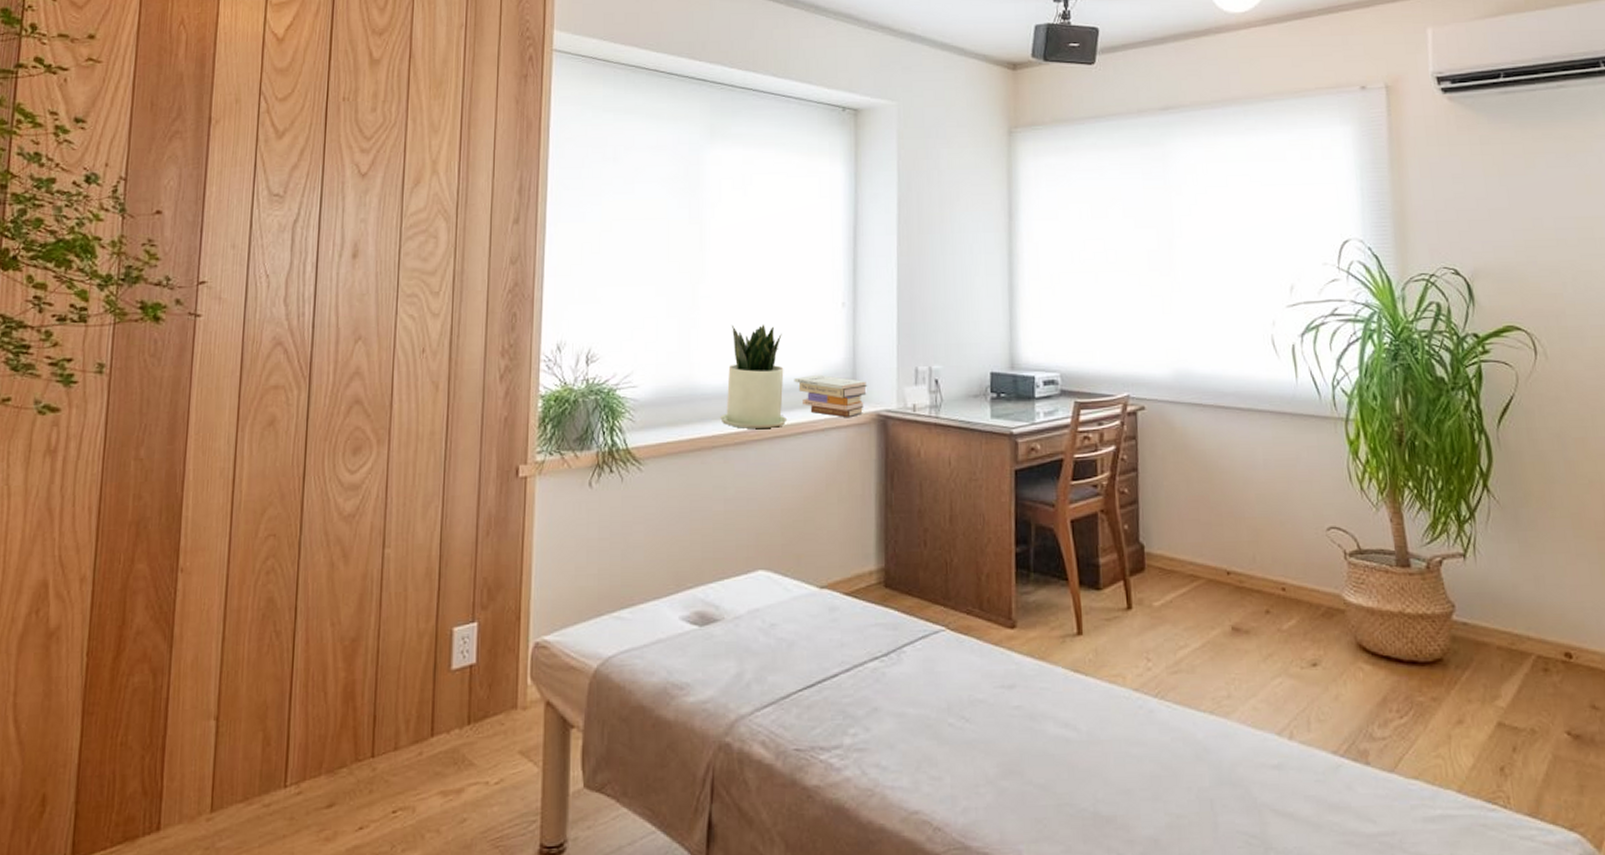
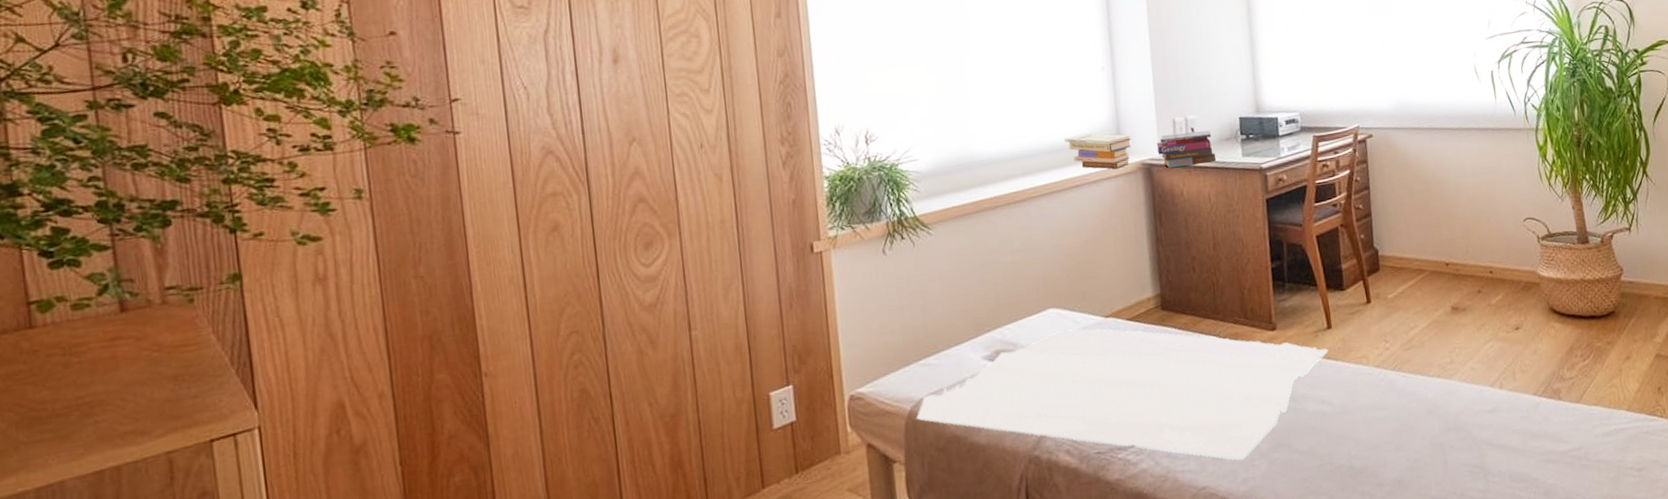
towel: none [601,597,1077,784] -> present [916,329,1329,460]
planter: present [720,324,788,430] -> none [999,92,1062,188]
books: none [895,384,961,424] -> present [1156,130,1217,169]

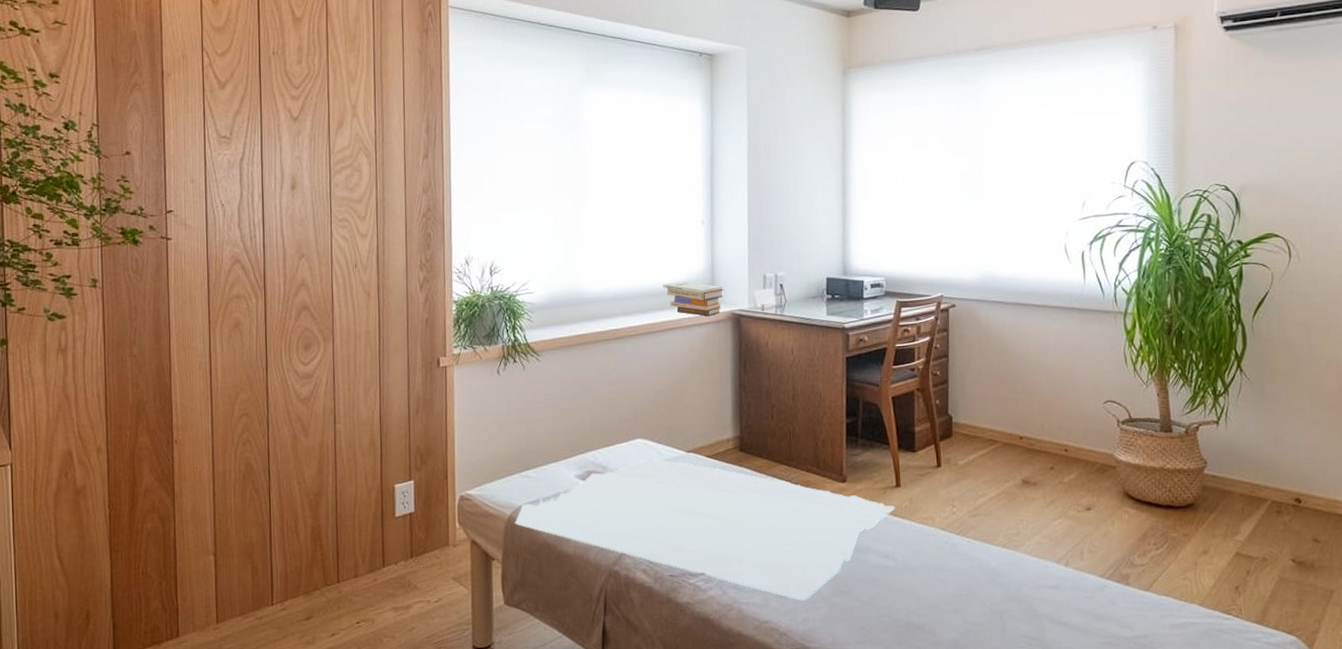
books: present [1156,130,1217,169] -> none [746,287,802,320]

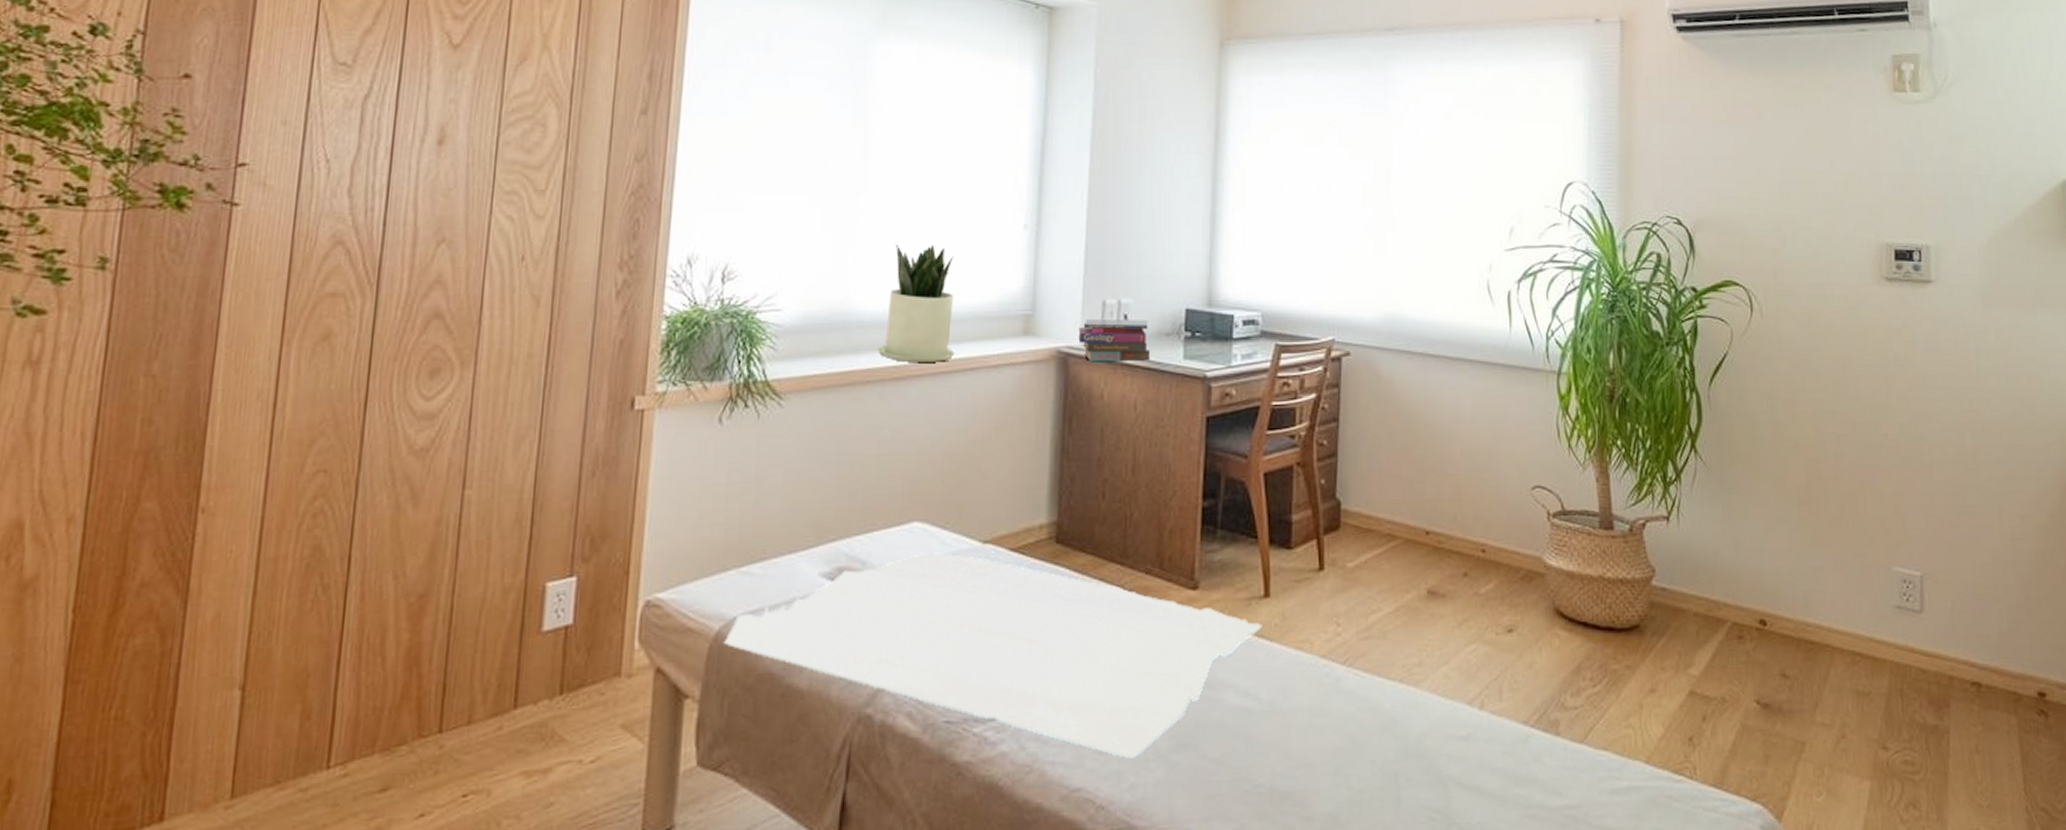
planter: none [602,240,658,327] -> present [877,244,955,364]
books: present [663,281,723,316] -> none [965,305,1047,353]
books: none [746,287,802,320] -> present [1078,318,1151,362]

